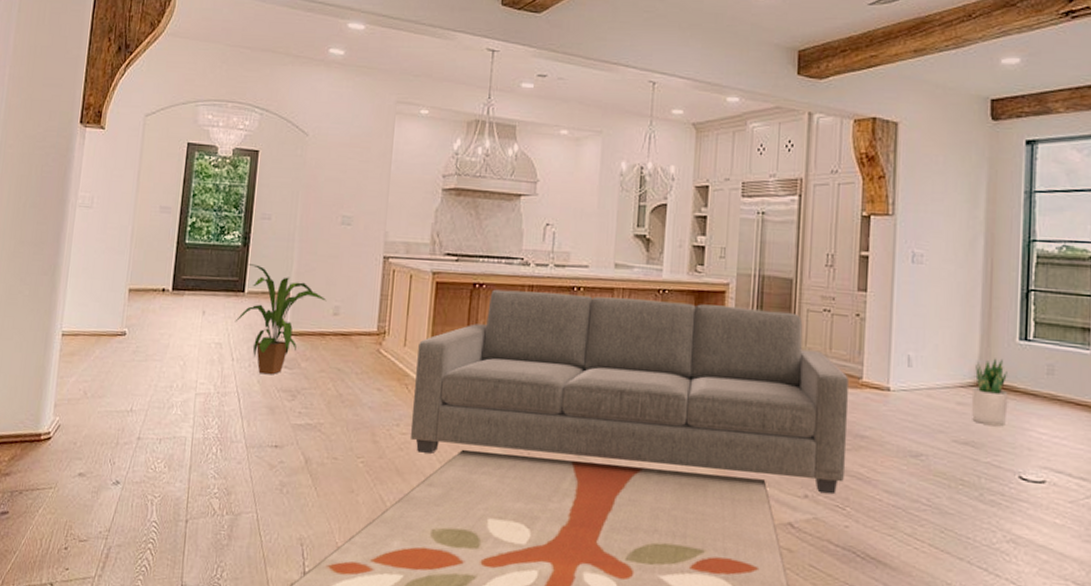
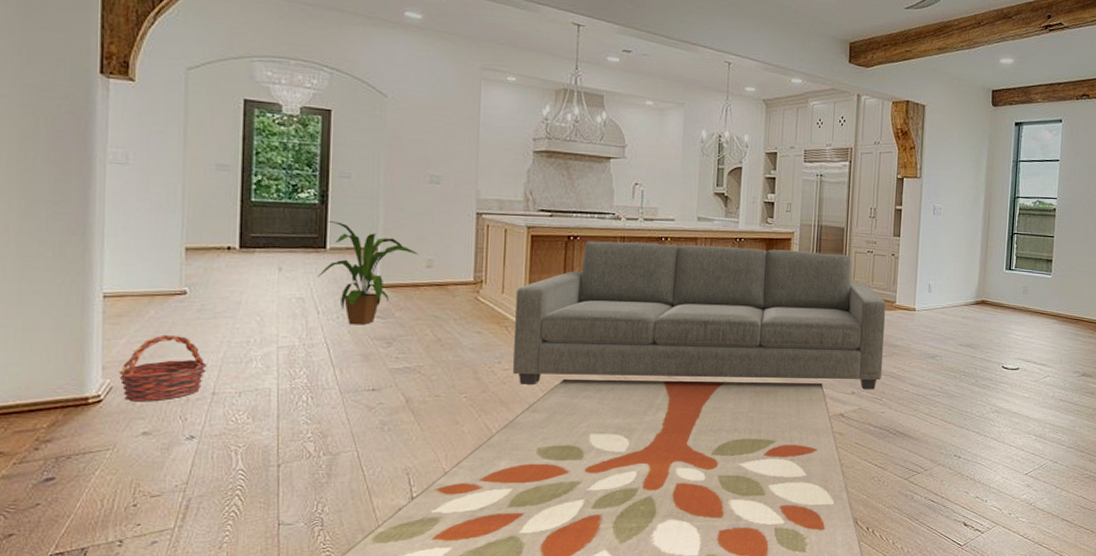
basket: none [66,375,136,443] -> present [119,334,207,402]
planter: present [971,358,1008,427] -> none [971,283,997,332]

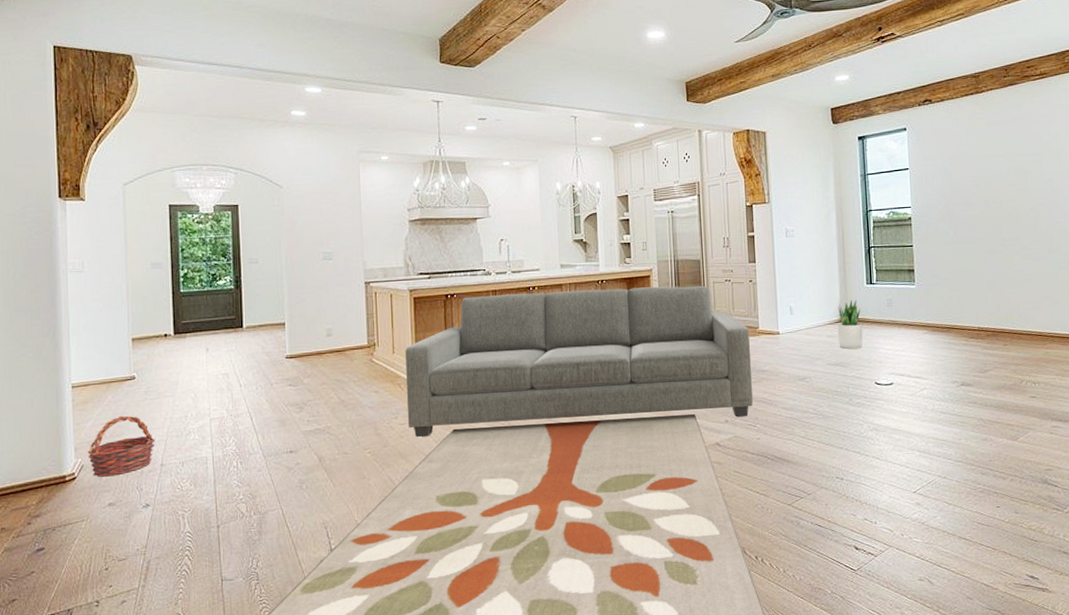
house plant: present [317,221,419,325] -> none [237,303,319,394]
planter: none [971,283,997,332] -> present [837,299,863,350]

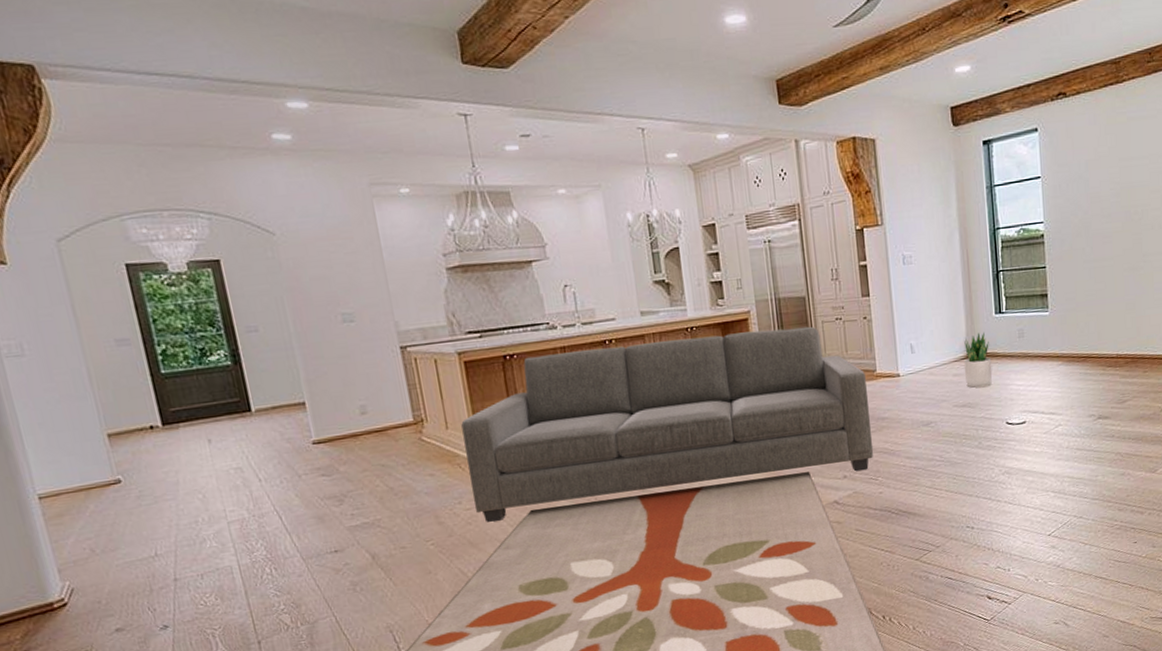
basket: present [87,415,156,477] -> none [75,526,163,600]

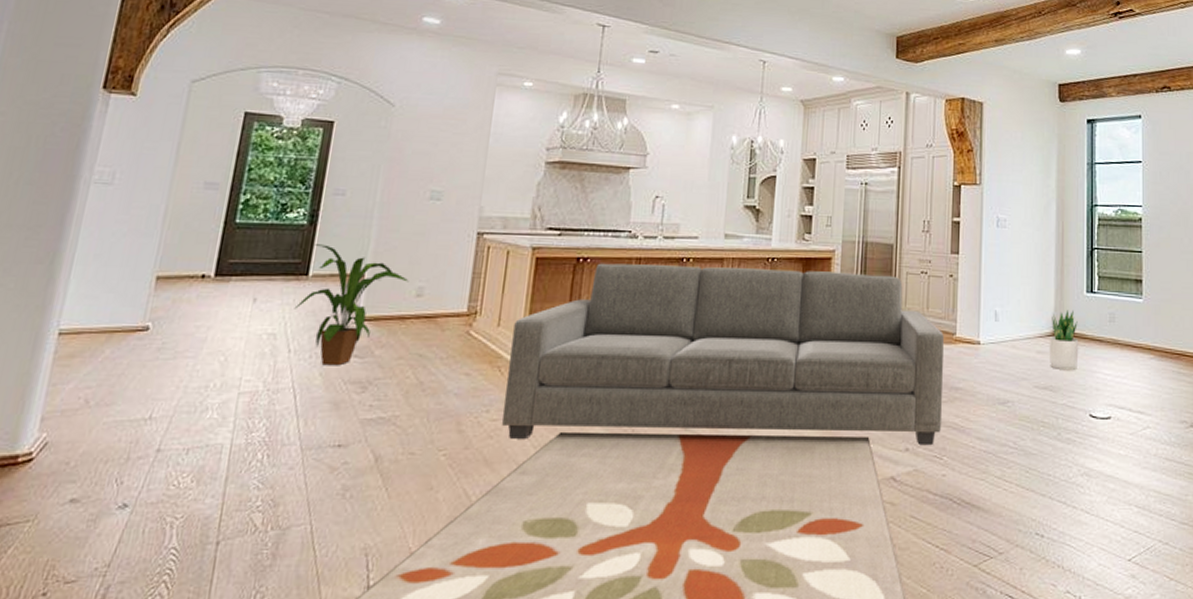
house plant: none [246,380,350,488] -> present [294,244,409,366]

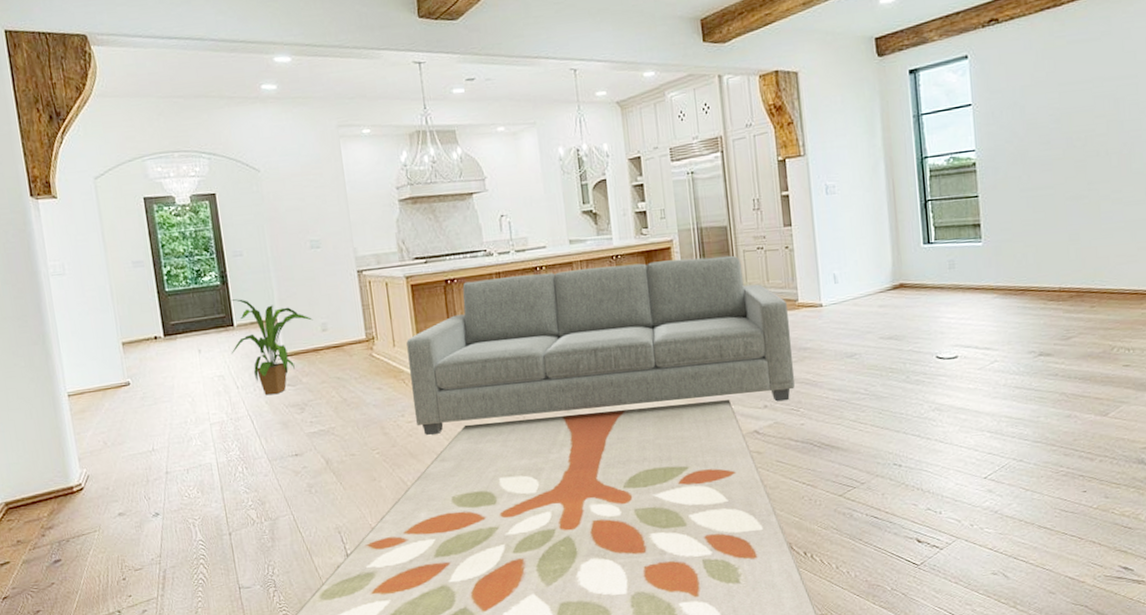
planter: present [1049,309,1079,371] -> none [889,262,921,320]

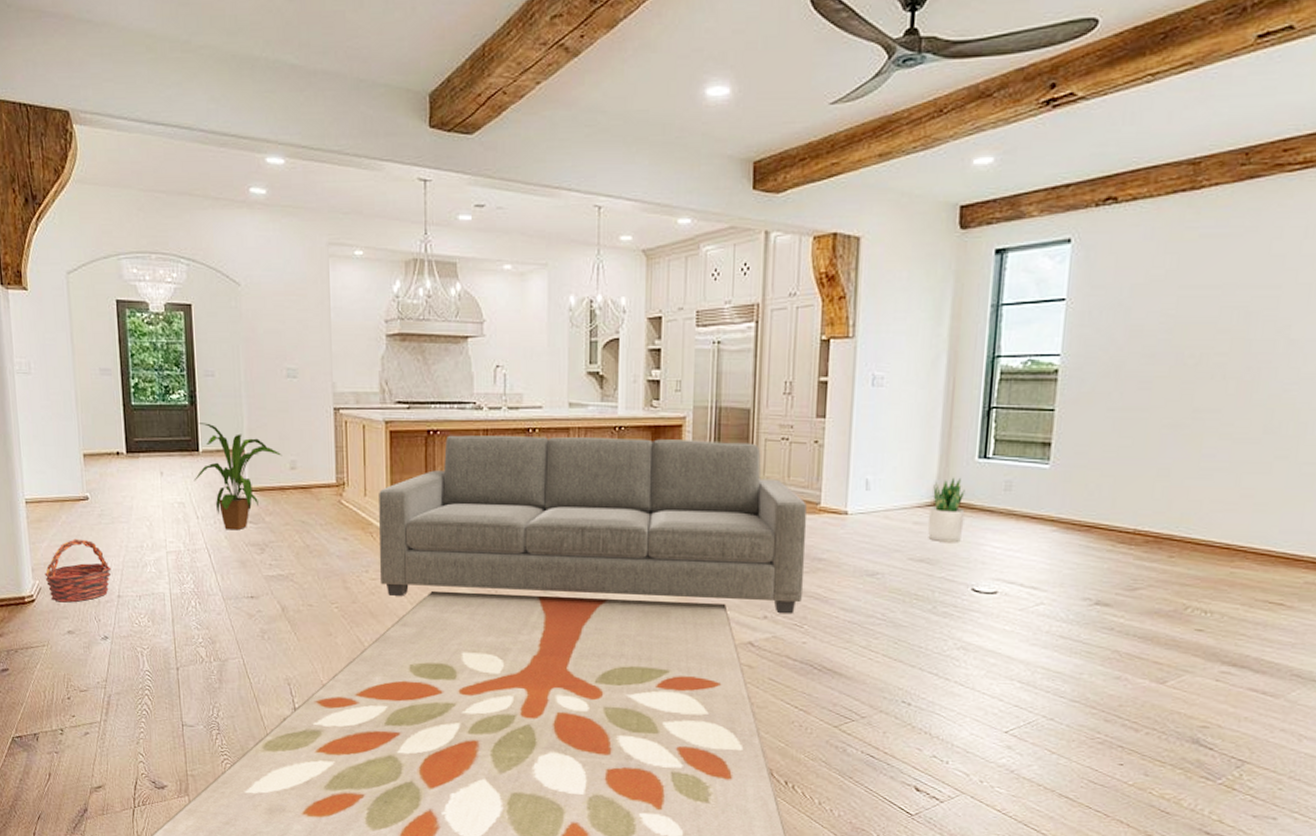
basket: none [91,423,158,487] -> present [44,538,112,603]
planter: none [889,262,921,320] -> present [927,477,965,543]

